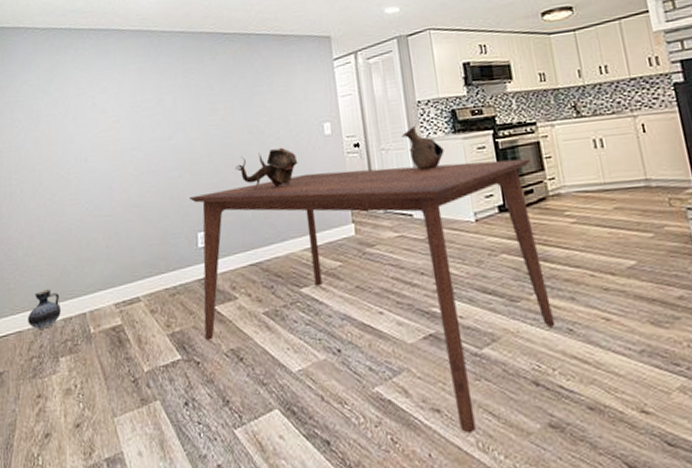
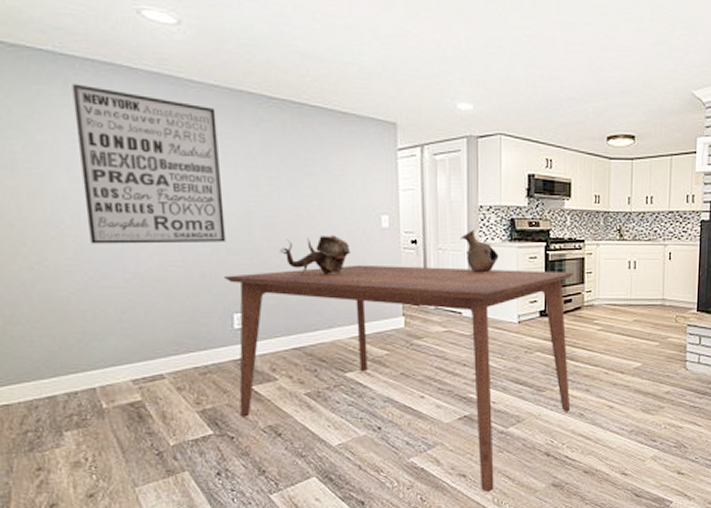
ceramic jug: present [28,289,61,330] -> none [17,362,62,403]
wall art: none [80,49,191,179] -> present [72,83,226,244]

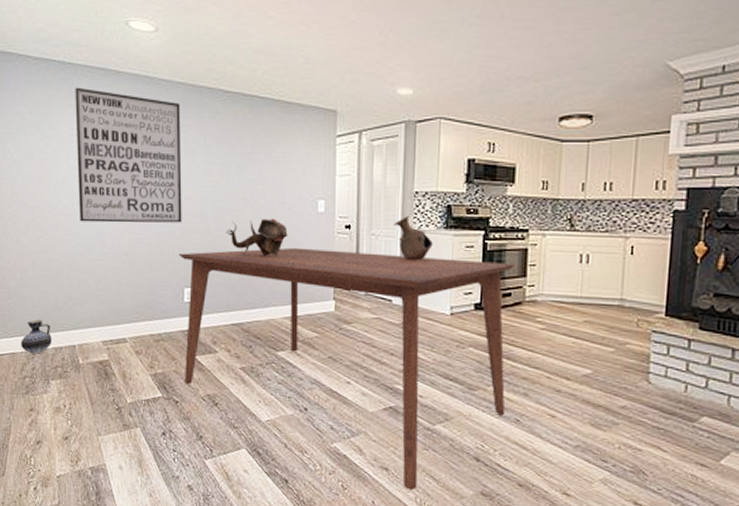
ceramic jug: none [17,362,62,403] -> present [21,319,52,354]

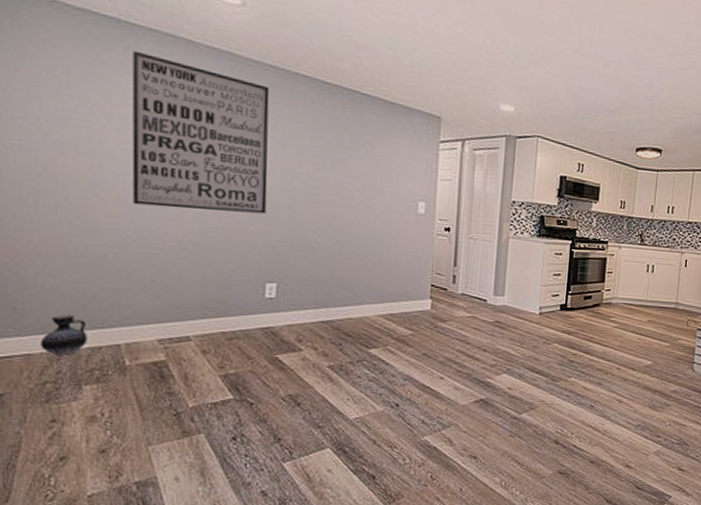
dining table: present [179,247,515,491] -> none [261,246,596,475]
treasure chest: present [225,218,288,257] -> none [316,216,386,255]
ceramic jug: present [394,215,433,260] -> none [492,222,527,264]

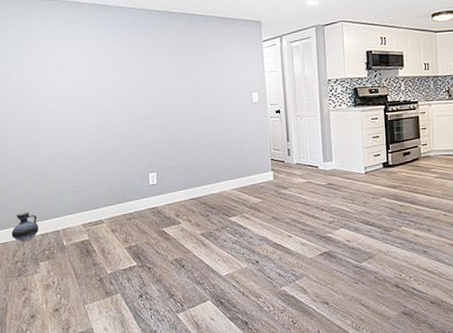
wall art: present [131,50,270,214] -> none [44,17,143,127]

